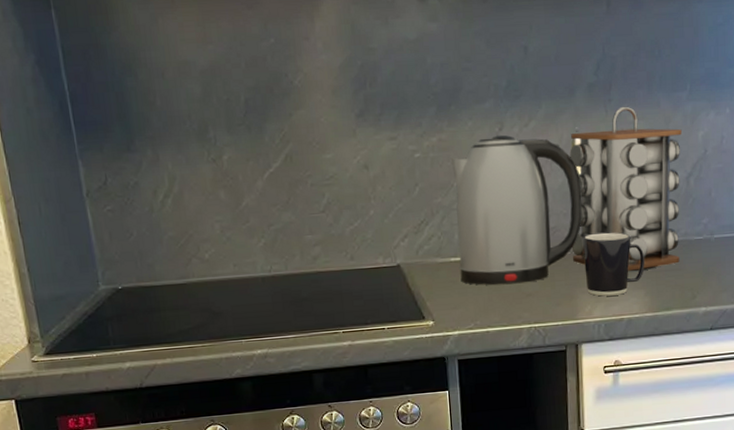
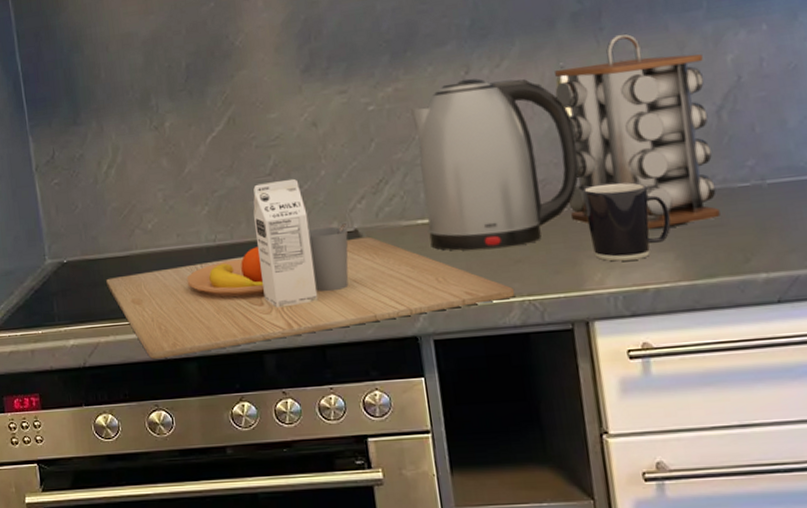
cutting board: none [163,216,525,380] -> present [106,178,516,360]

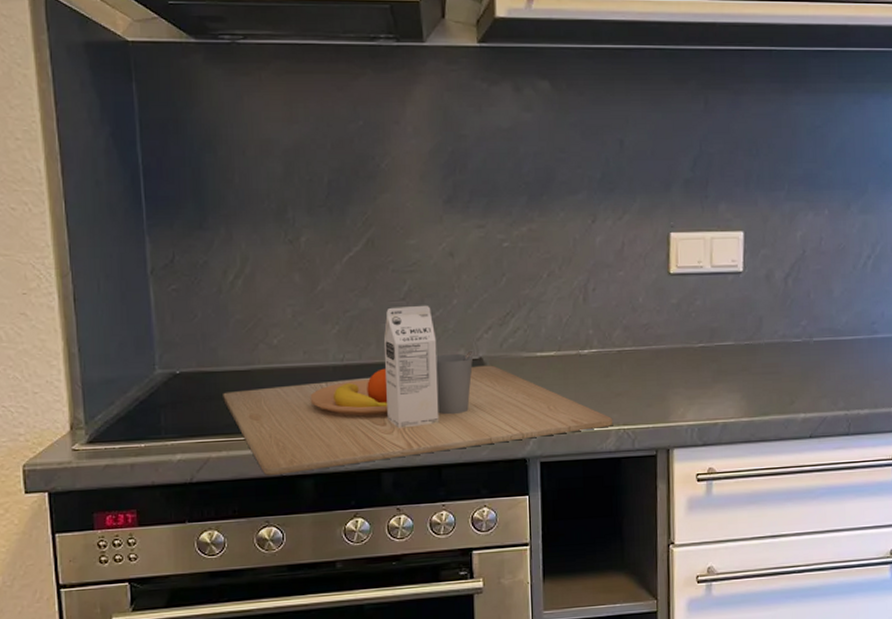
kettle: present [409,78,579,251] -> none [540,227,677,383]
spice rack: present [555,33,721,229] -> none [664,203,780,373]
mug: present [582,182,671,262] -> none [676,331,742,399]

